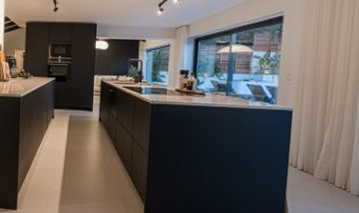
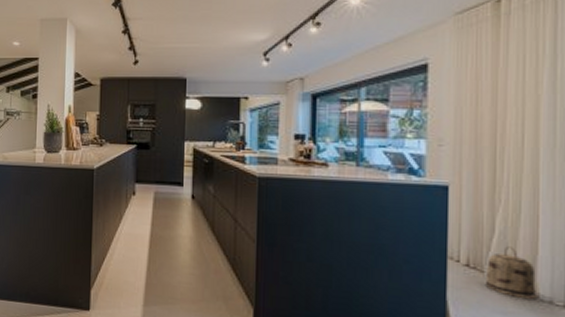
basket: none [313,155,350,194] -> present [484,246,538,299]

